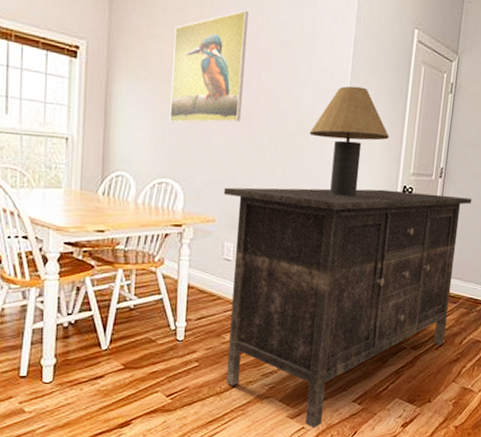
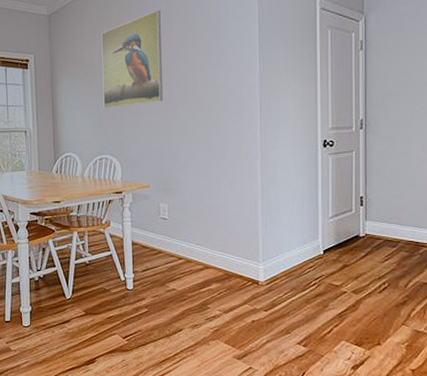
sideboard: present [223,187,472,428] -> none [154,145,399,369]
table lamp: present [309,86,389,197] -> none [226,57,303,155]

